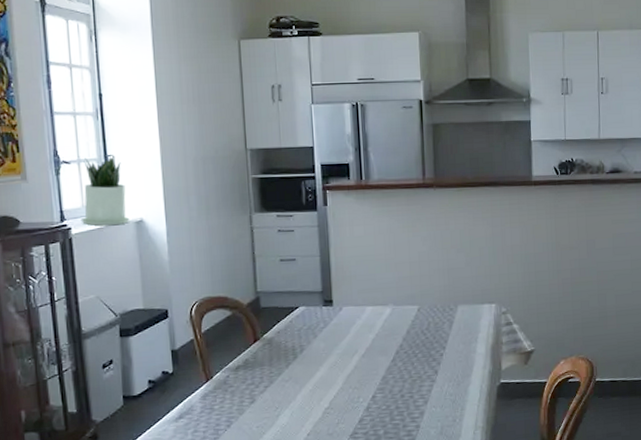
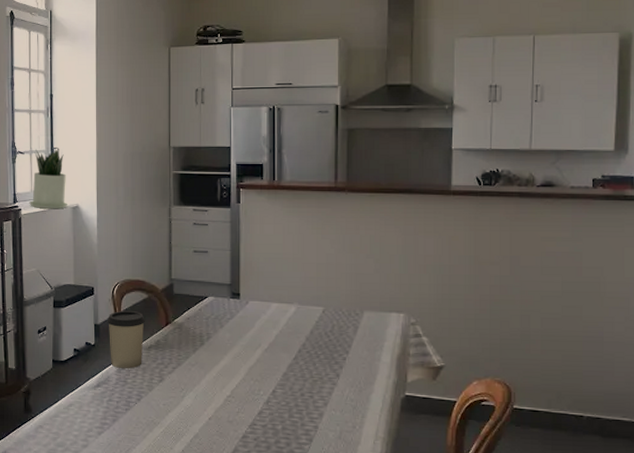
cup: none [187,330,230,395] -> present [108,310,145,369]

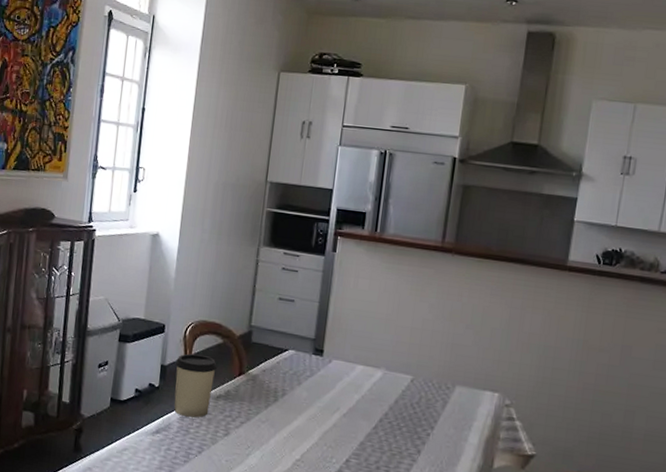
planter: present [29,149,68,209] -> none [105,166,150,235]

